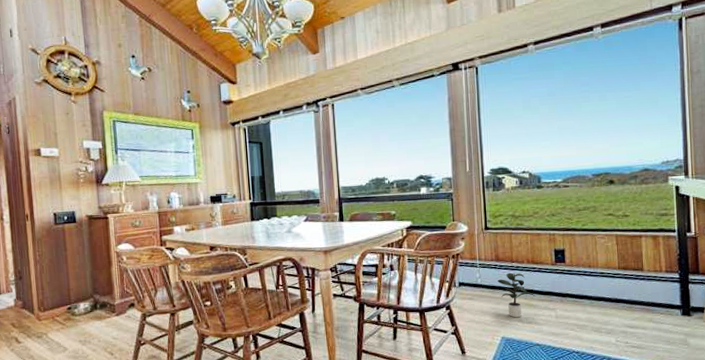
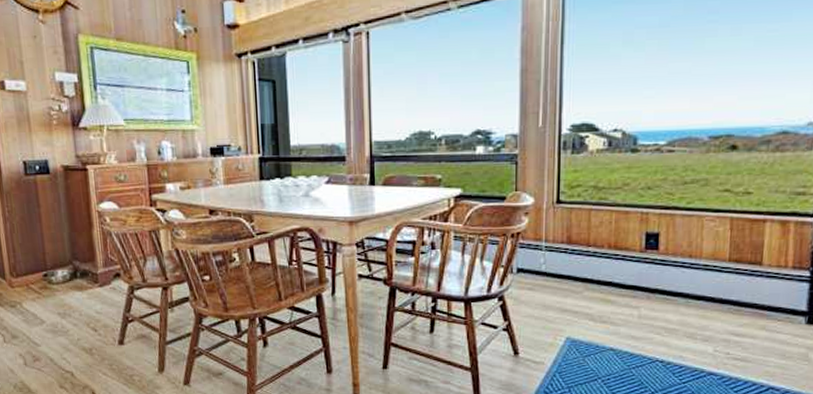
potted plant: present [497,272,535,318] -> none [567,259,614,315]

